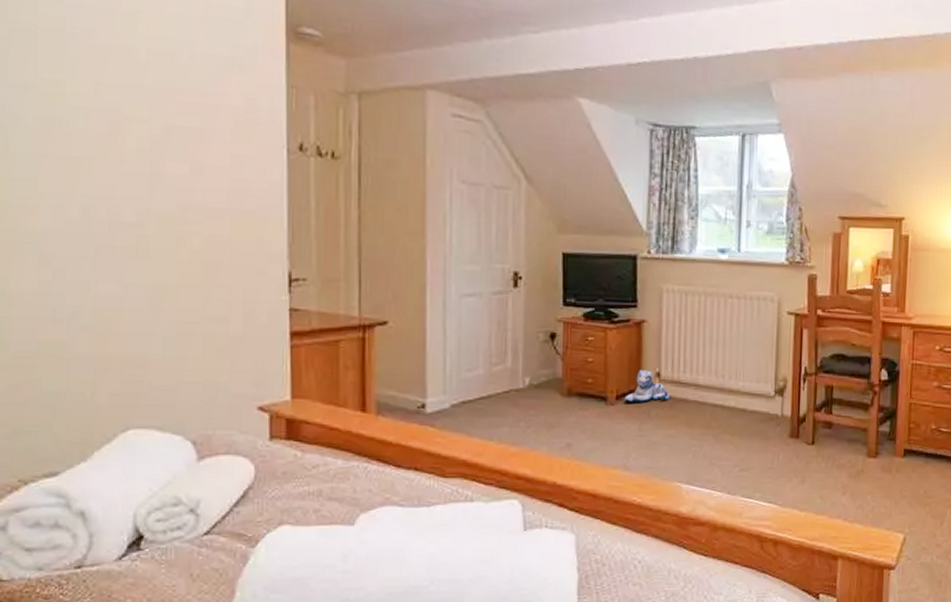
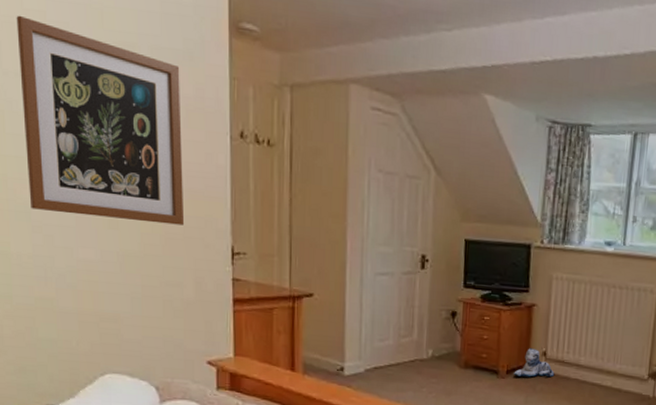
wall art: none [28,22,231,251] -> present [16,15,185,226]

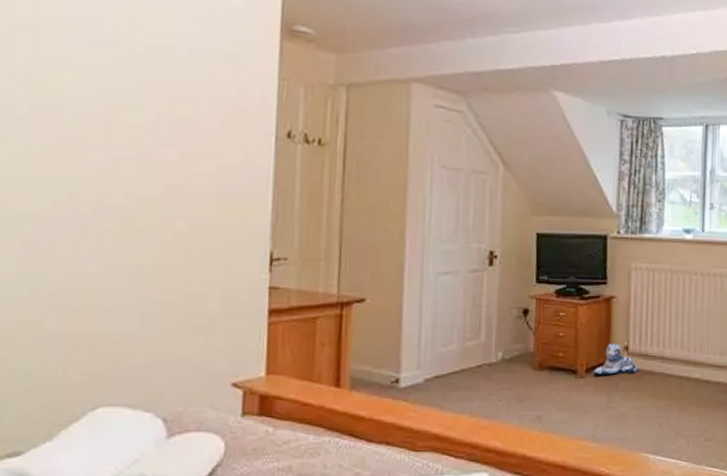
wall art: present [16,15,185,226] -> none [21,18,222,232]

